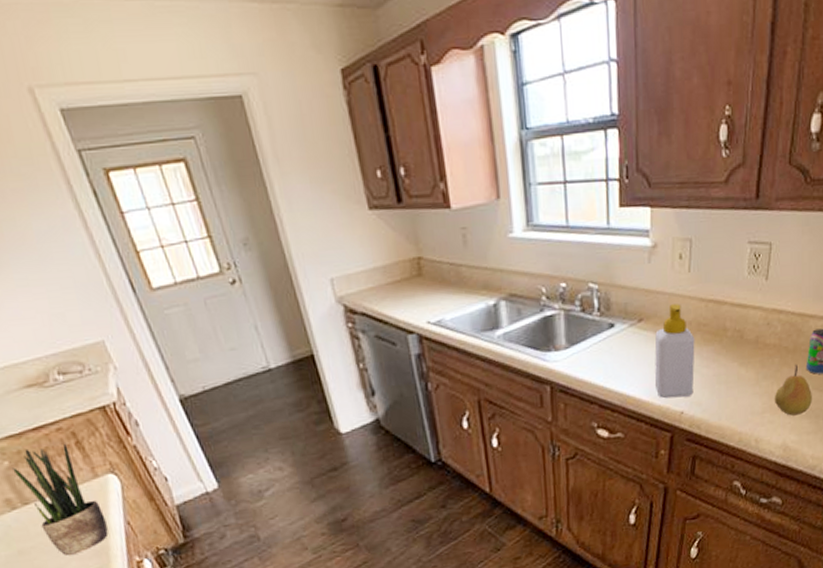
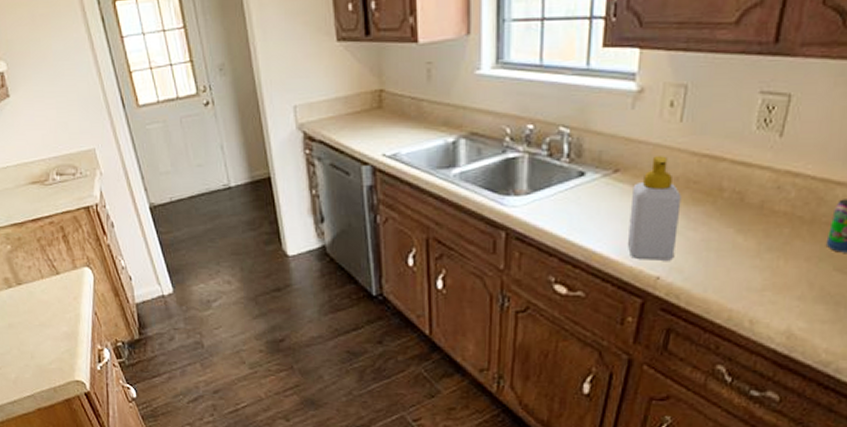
potted plant: present [12,443,109,557] -> none [13,235,79,335]
fruit: present [774,363,812,416] -> none [778,237,832,298]

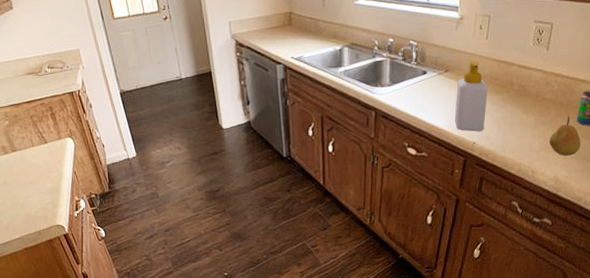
fruit: none [778,237,832,298] -> present [549,116,581,156]

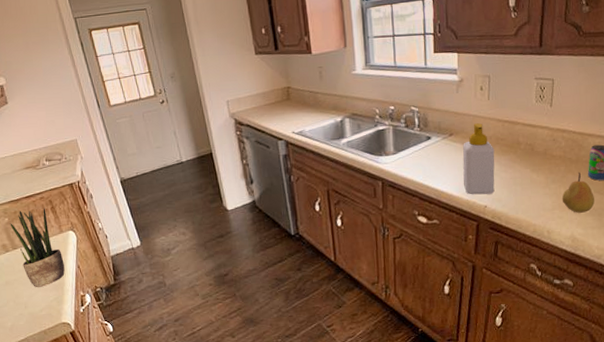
potted plant: none [10,113,61,190] -> present [10,208,65,288]

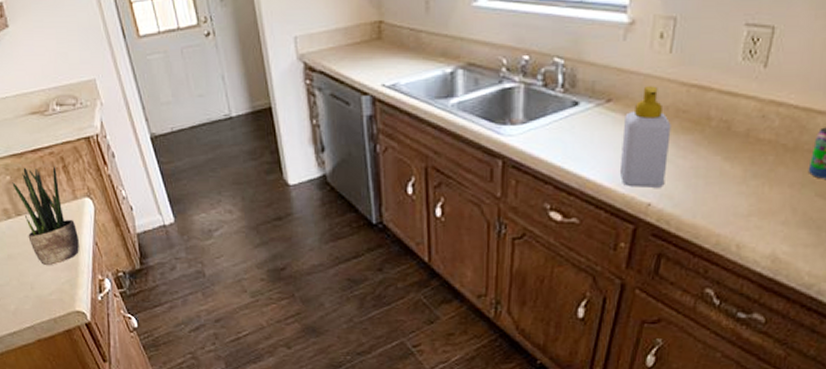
fruit: present [561,172,595,213] -> none [764,164,814,223]

